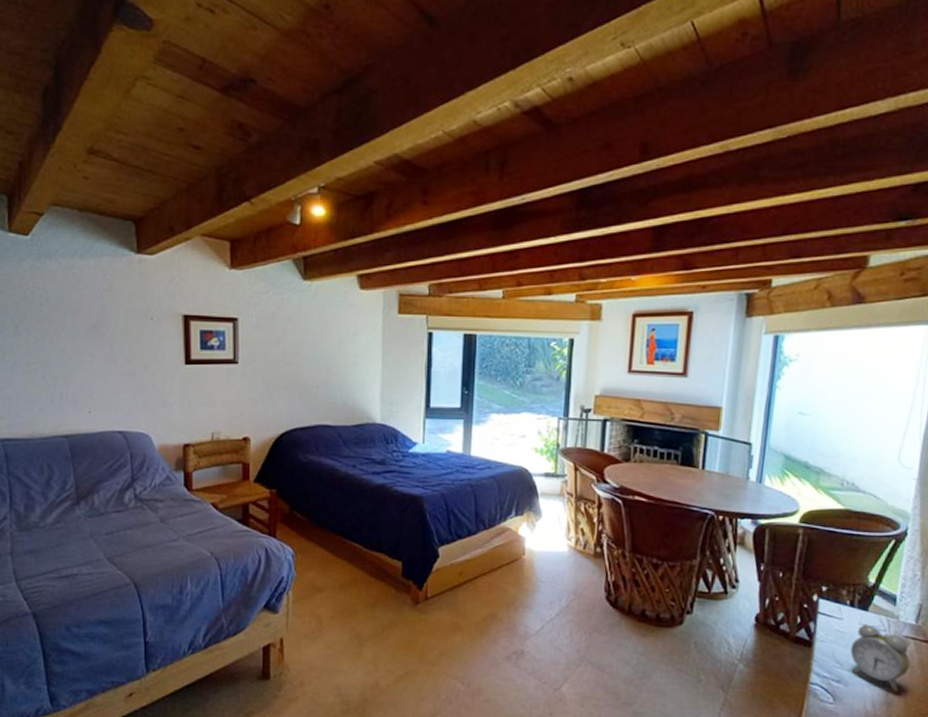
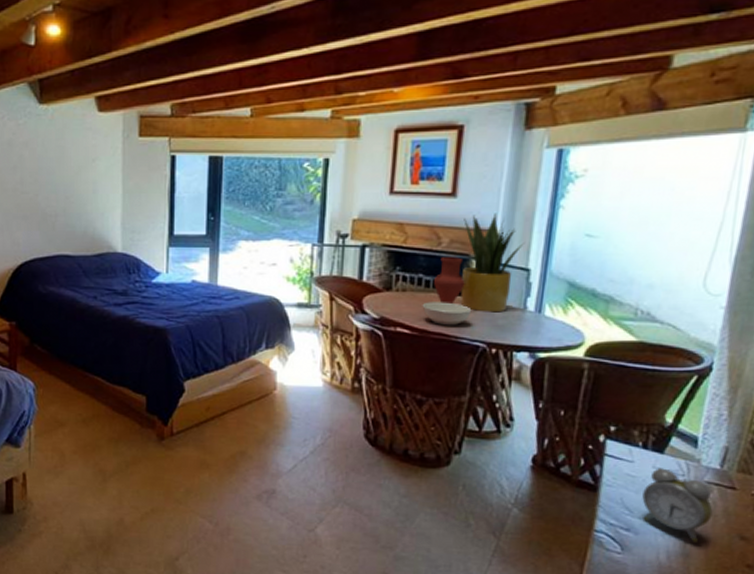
bowl: none [657,472,701,495] -> present [422,302,472,326]
vase: none [667,431,695,475] -> present [433,257,465,305]
planter: none [691,392,747,483] -> present [460,213,525,313]

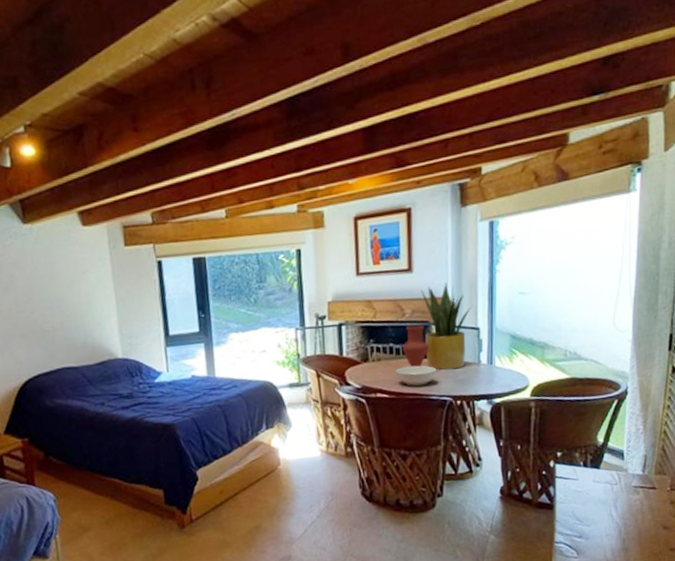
alarm clock: present [642,468,713,542] -> none [588,480,641,538]

